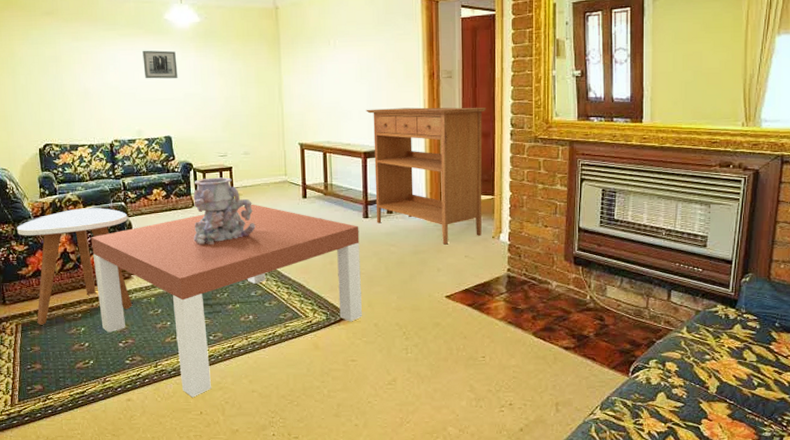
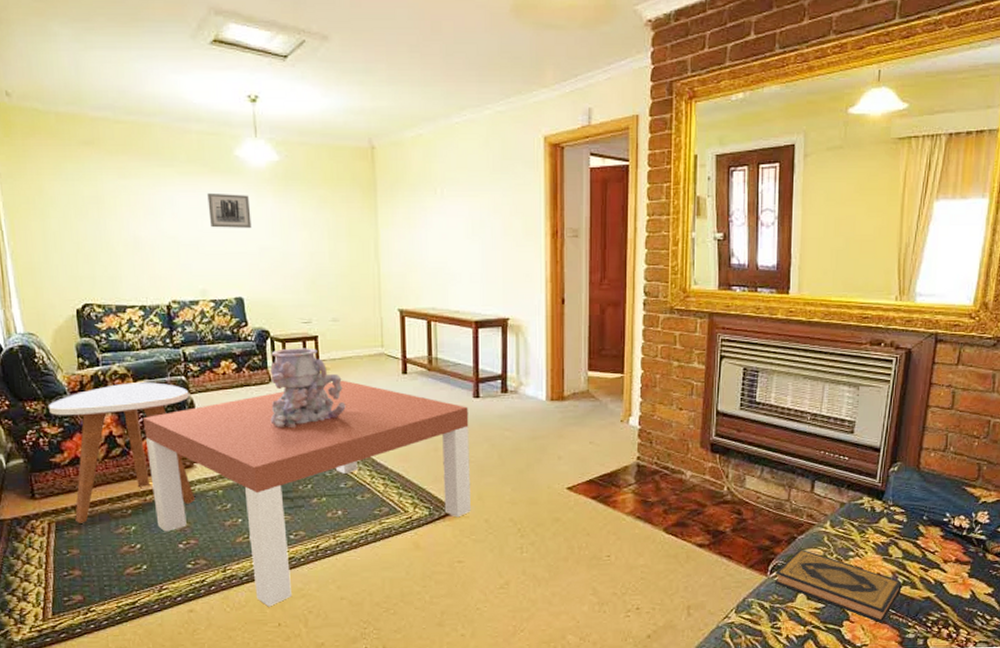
console table: present [366,107,487,245] -> none [478,270,617,429]
hardback book: none [636,352,757,422] -> present [774,549,902,623]

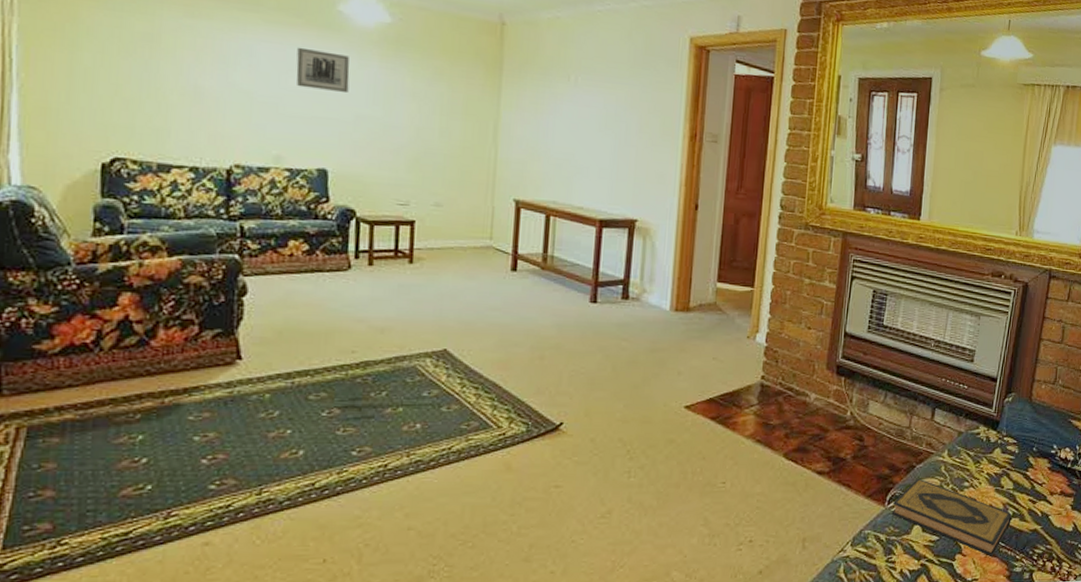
side table: present [49,382,196,523] -> none [42,257,242,429]
coffee table: present [143,380,471,607] -> none [174,272,583,539]
vase: present [270,348,346,429] -> none [343,231,440,325]

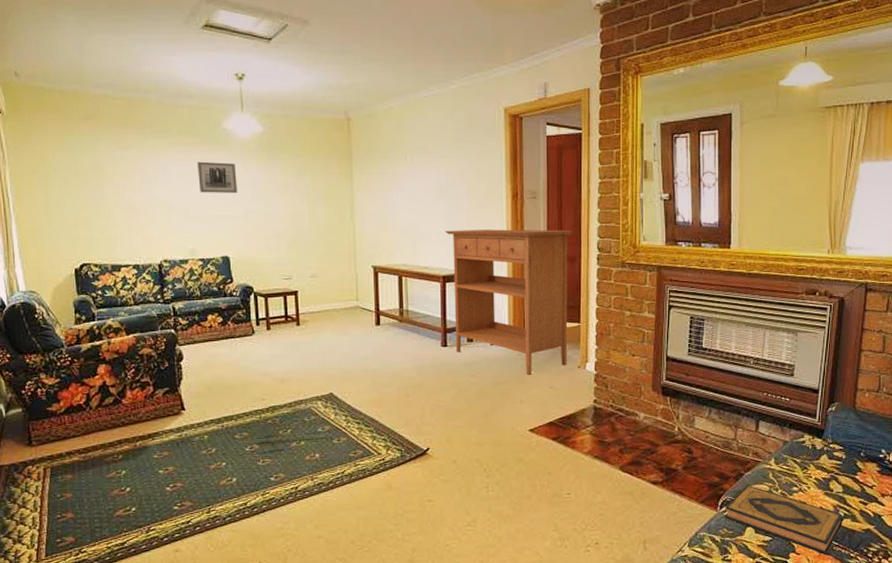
console table: none [606,167,754,343] -> present [445,229,573,375]

